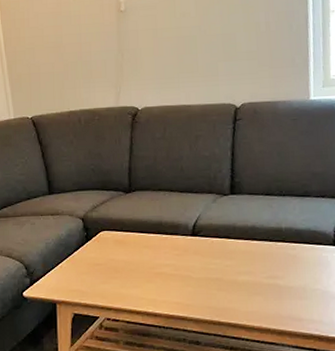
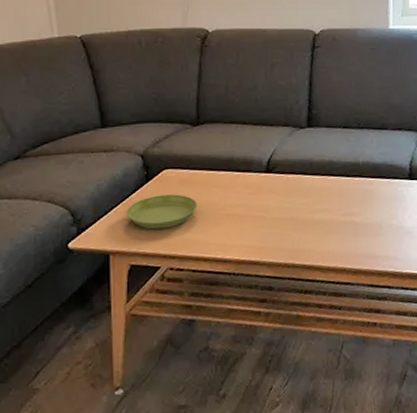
saucer: none [69,253,131,284] -> present [125,194,198,230]

